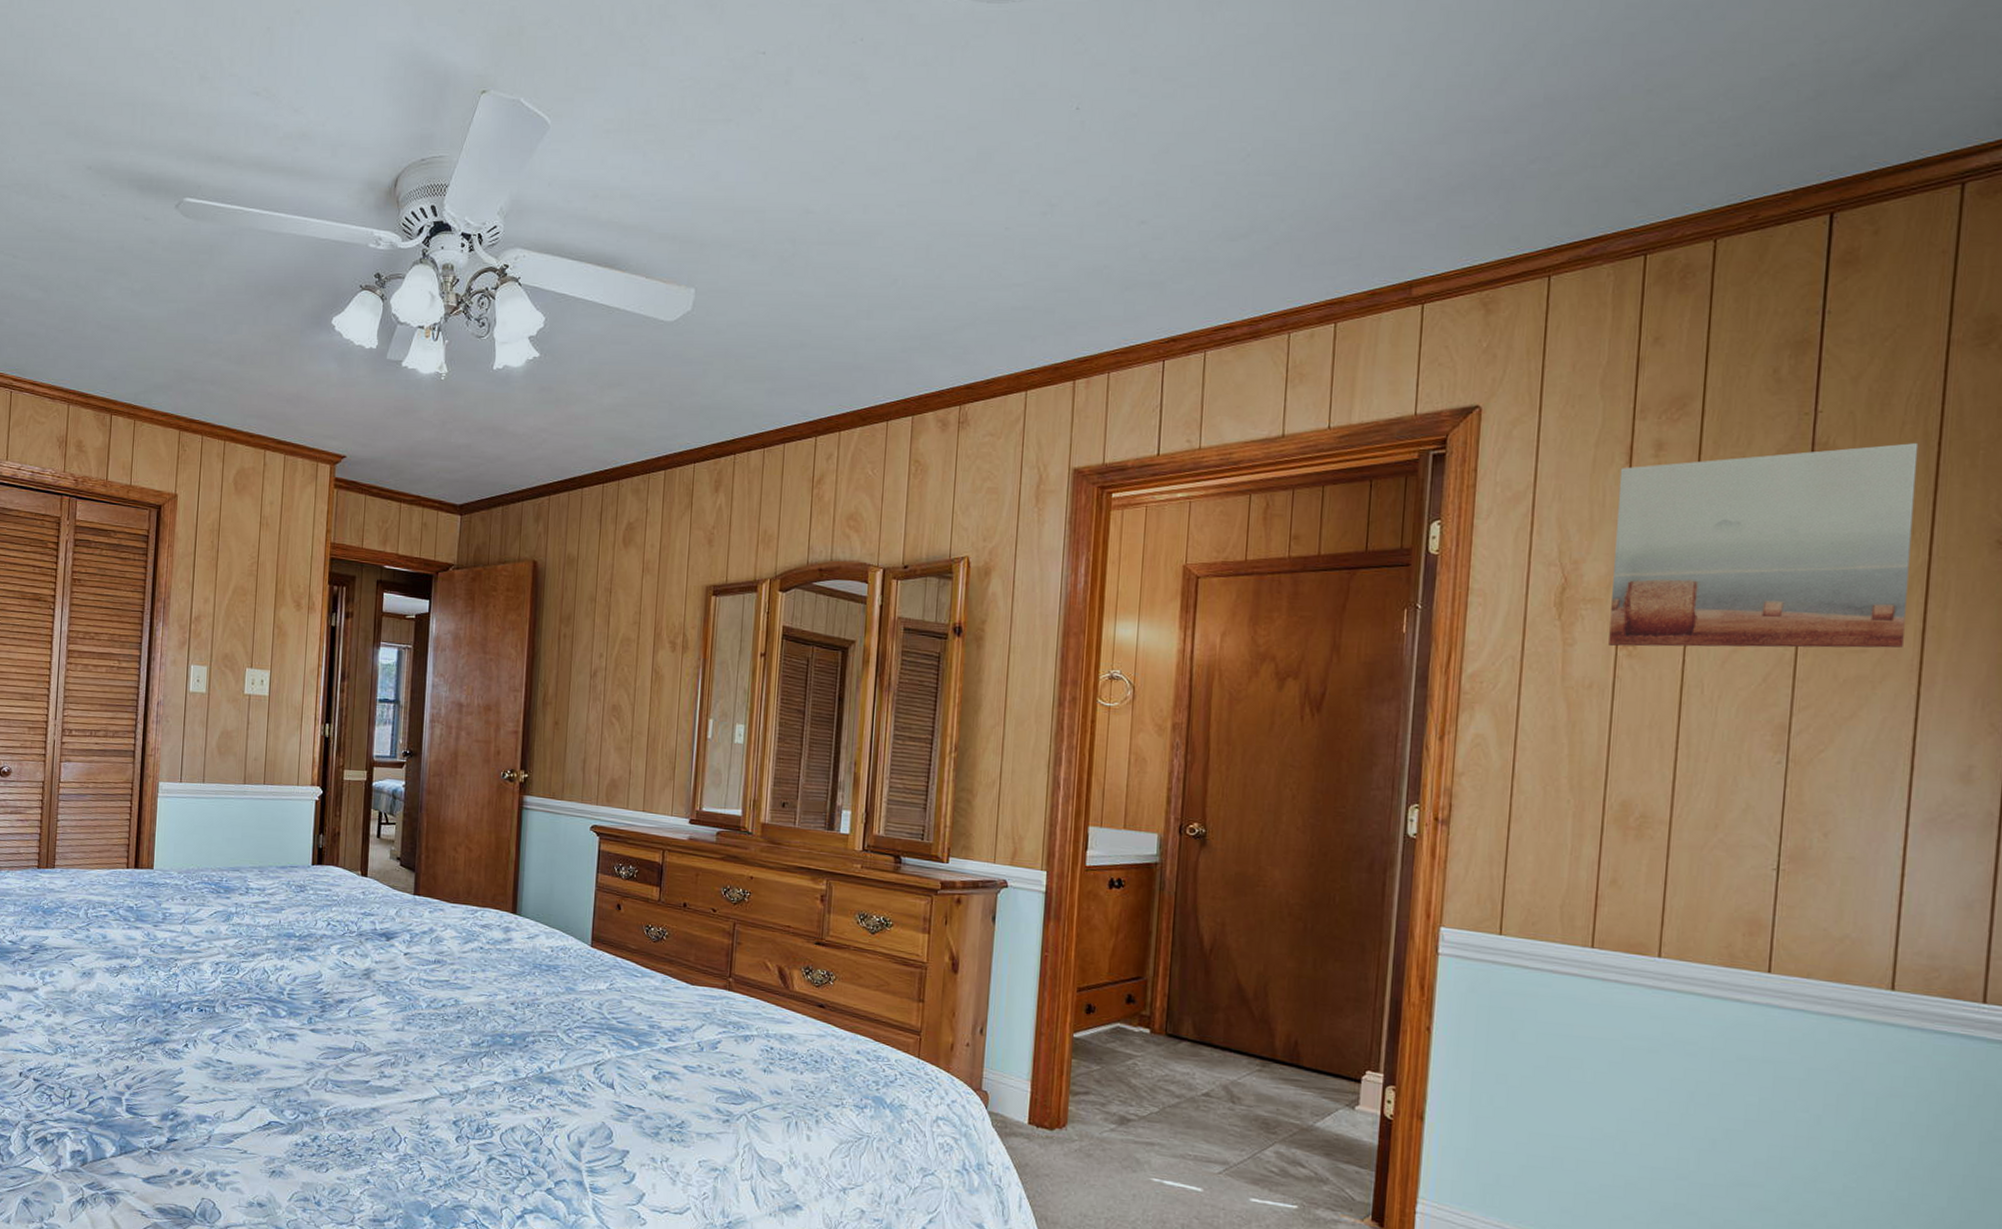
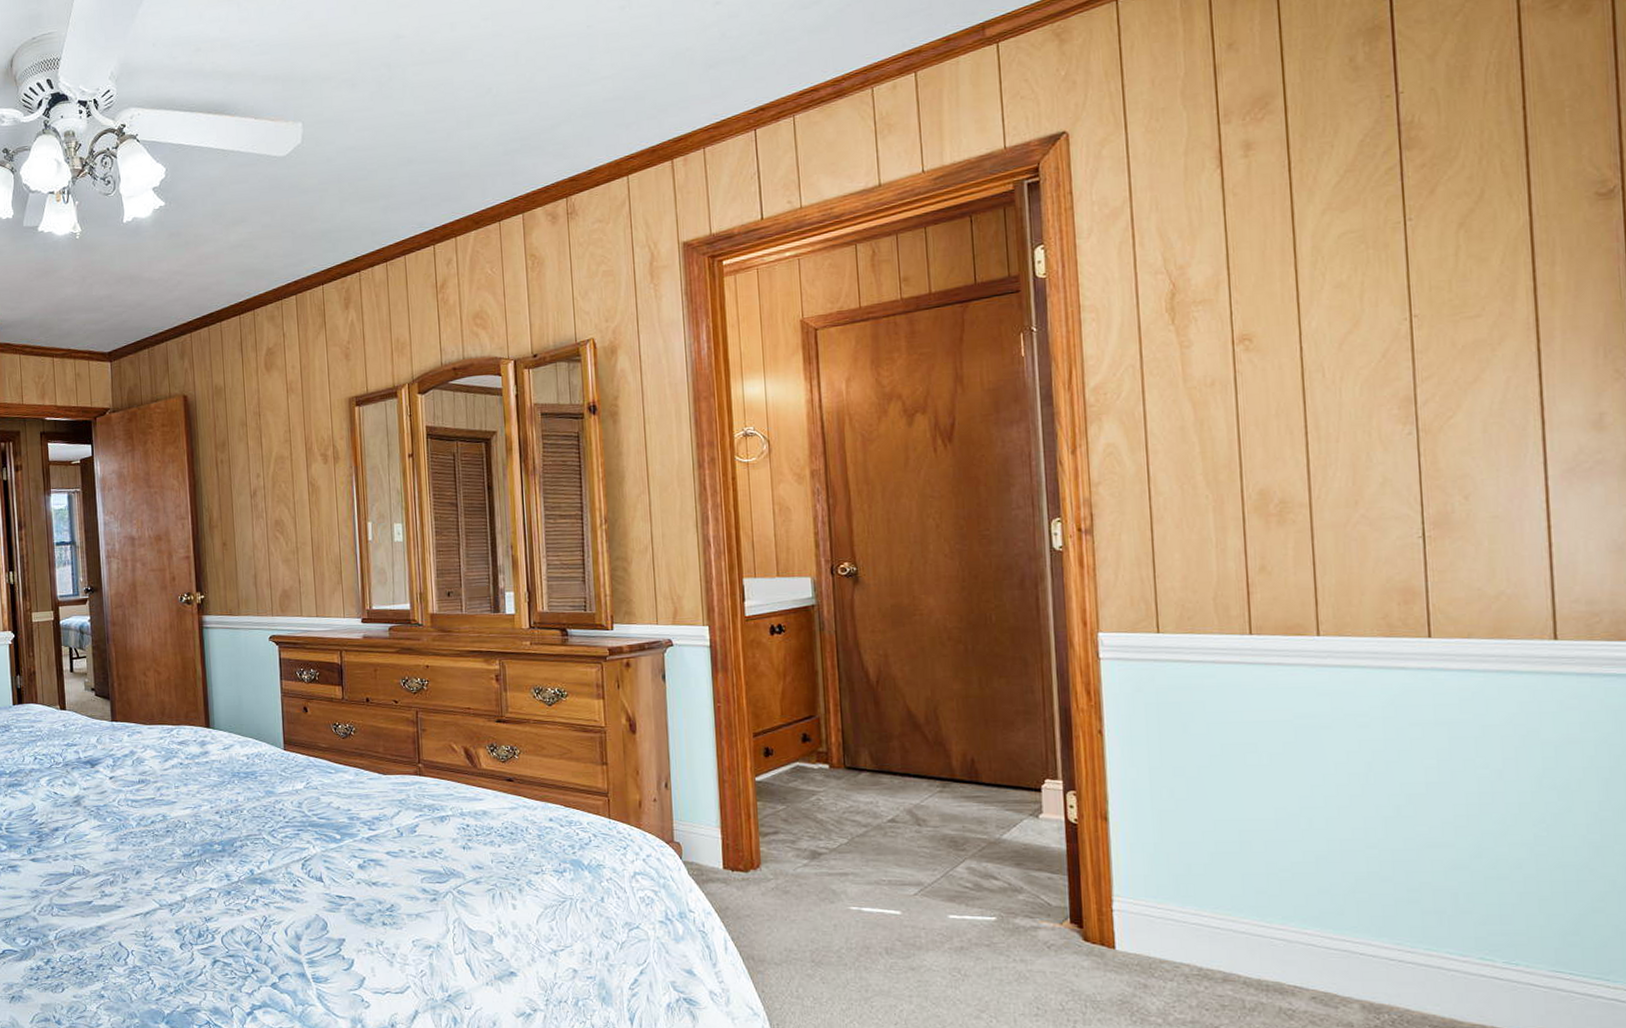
wall art: present [1608,443,1919,648] -> none [1212,110,1517,342]

